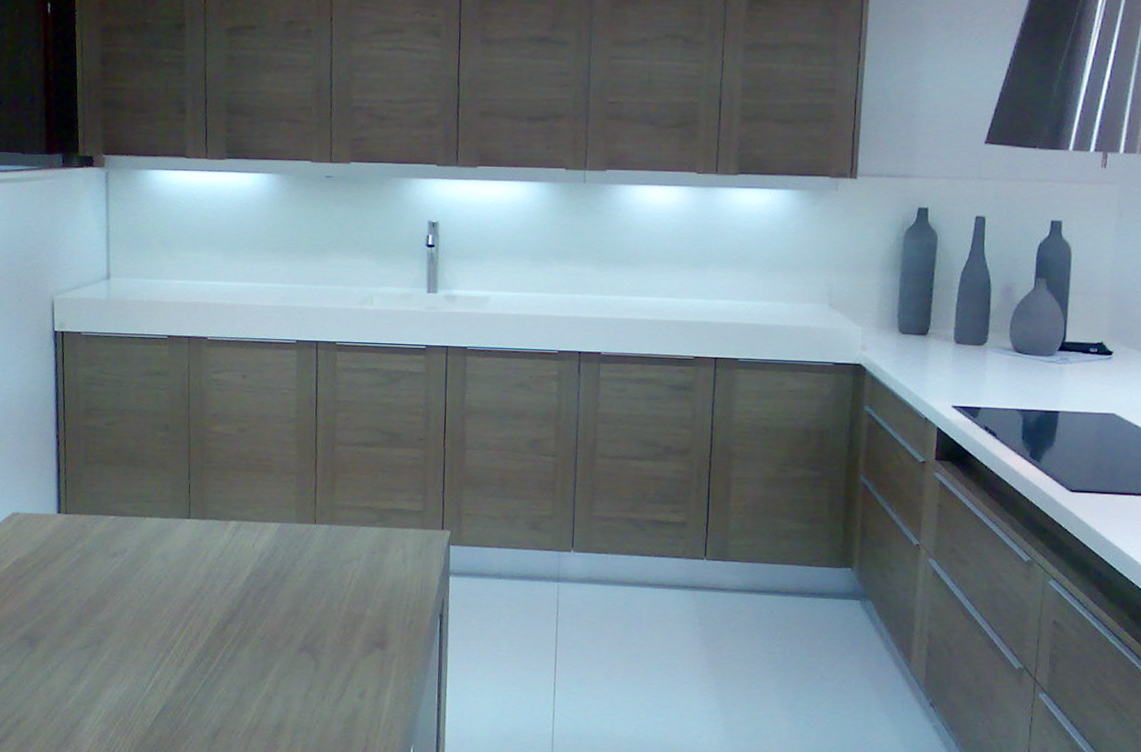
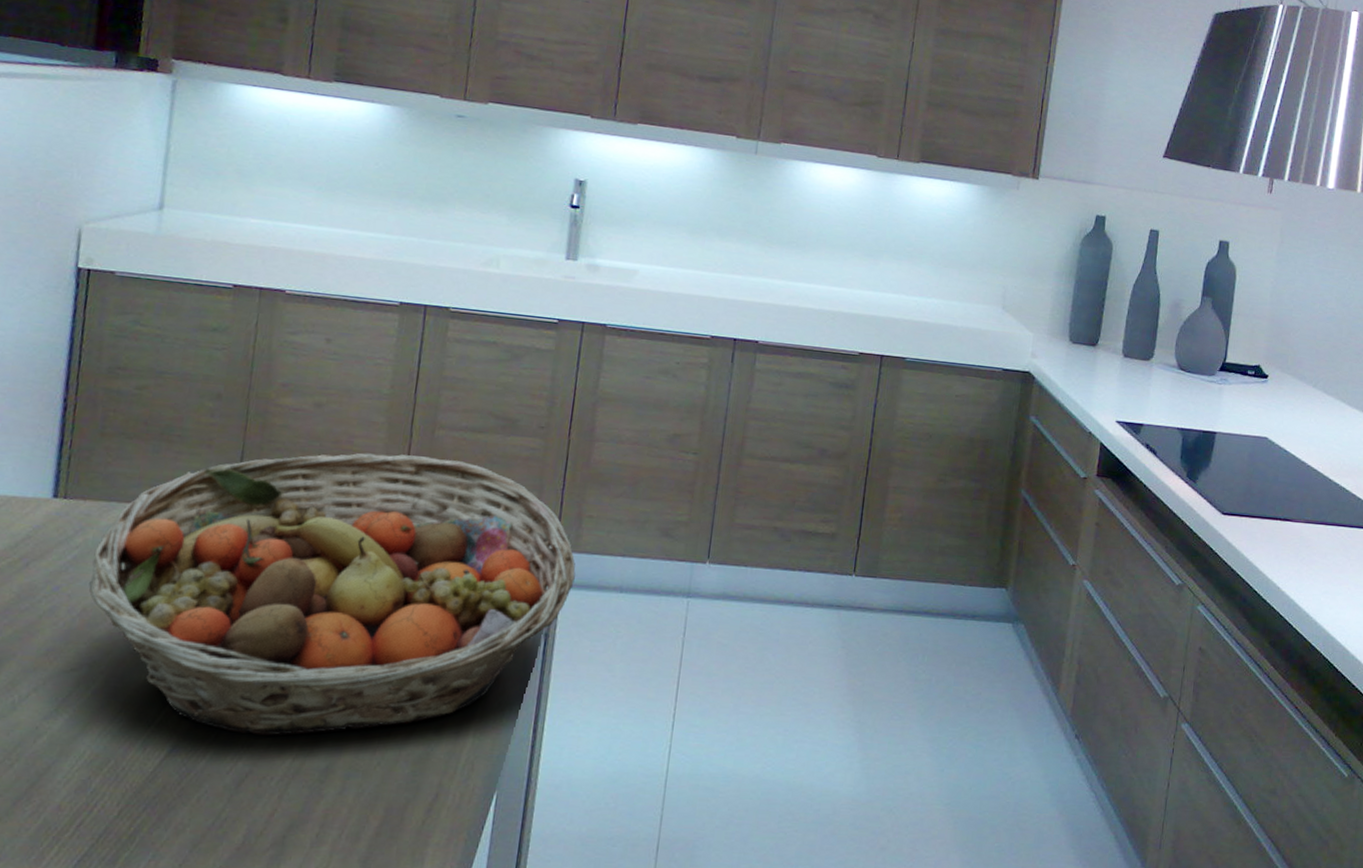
fruit basket: none [90,468,460,699] -> present [89,453,576,736]

